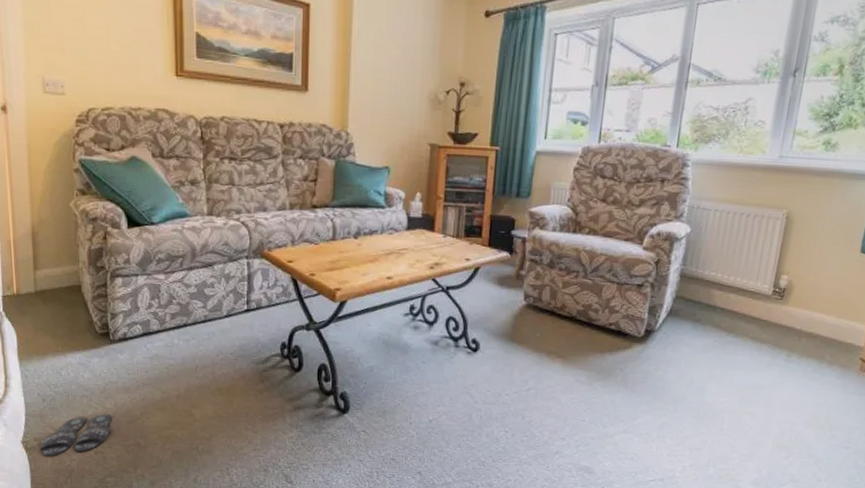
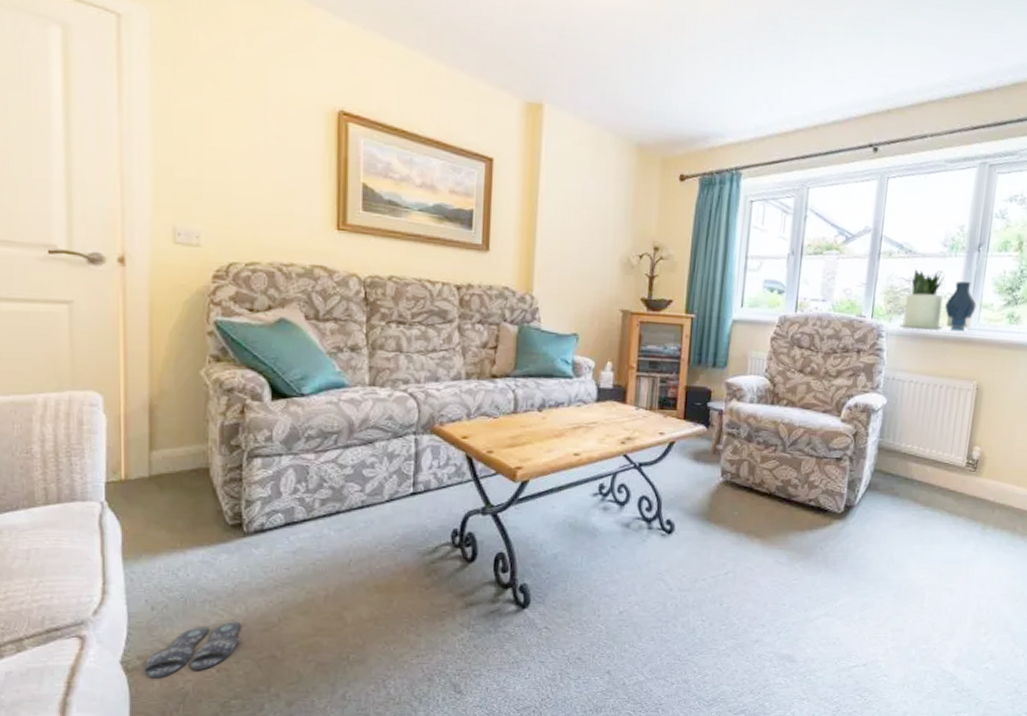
planter: none [706,97,756,160] -> present [900,269,945,331]
vase: none [755,107,790,160] -> present [945,281,977,332]

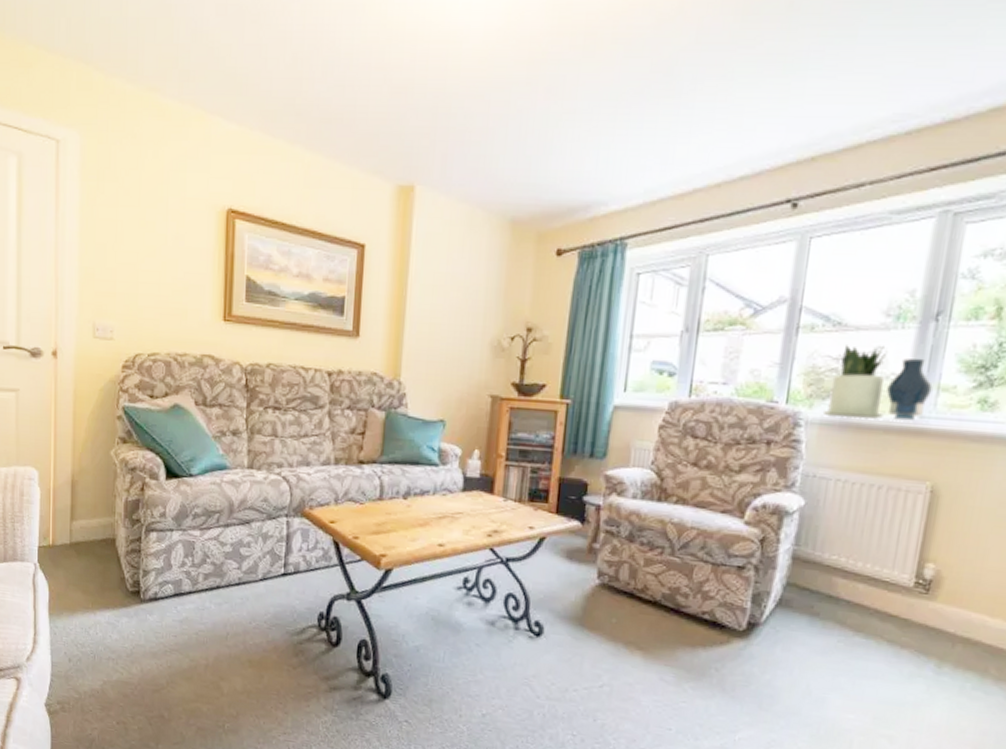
slippers: present [144,621,242,679] -> none [62,679,137,723]

